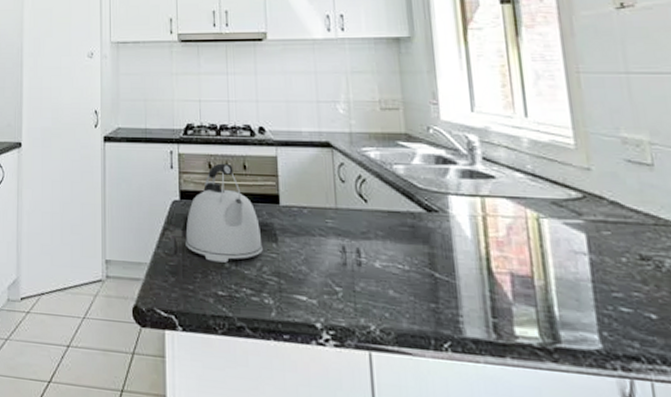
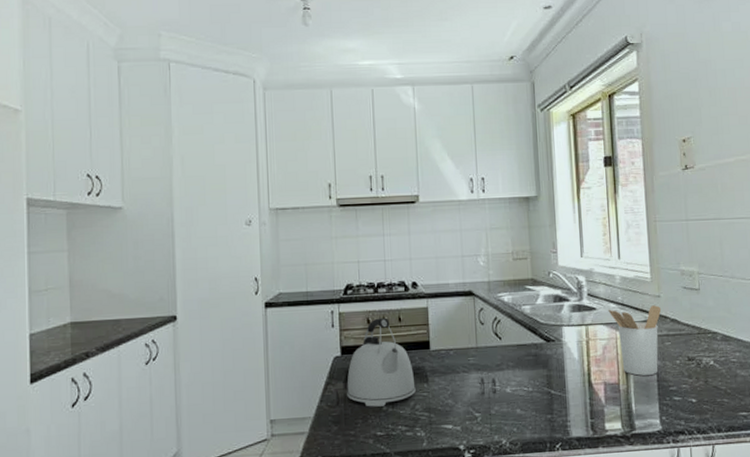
utensil holder: none [512,179,594,272] -> present [608,305,662,376]

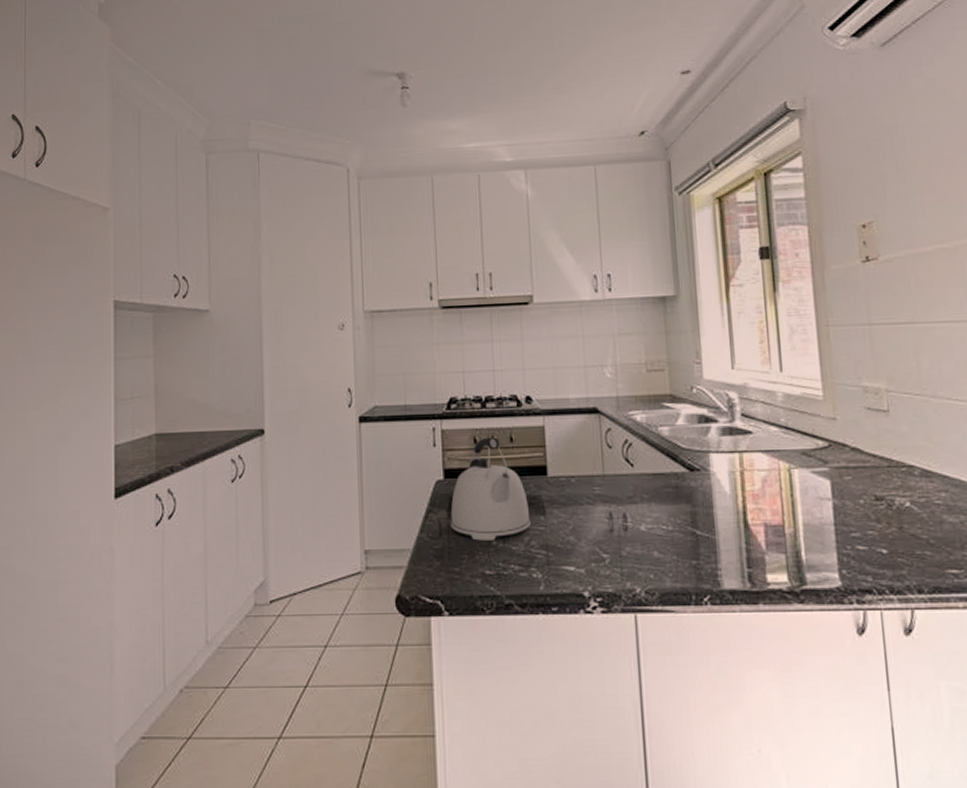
utensil holder: present [608,305,662,376] -> none [768,429,838,517]

